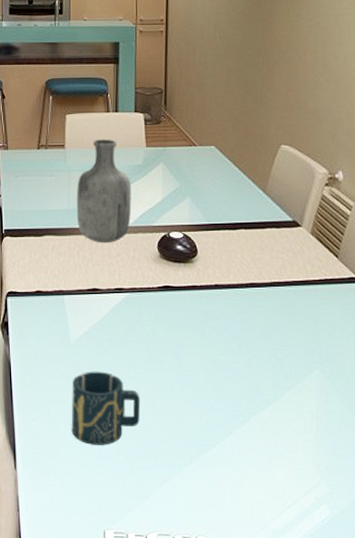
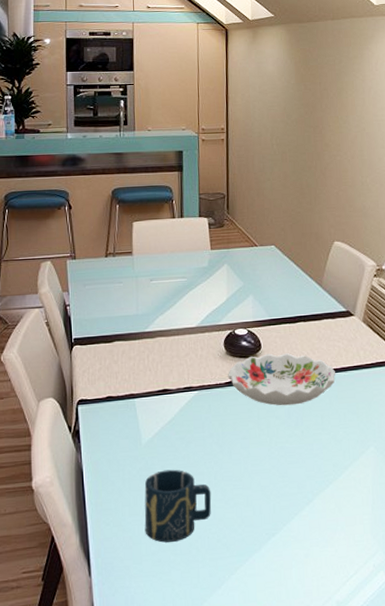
vase: present [76,139,132,244] -> none [145,244,199,345]
decorative bowl: none [161,260,279,317] -> present [228,353,336,406]

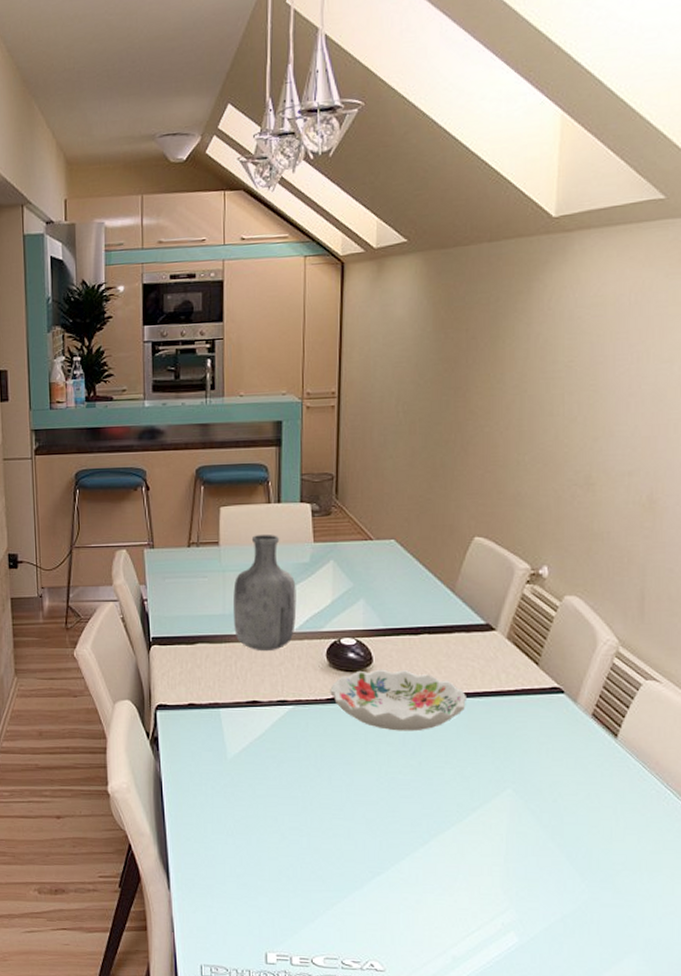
cup: present [144,469,212,543] -> none [229,789,306,867]
vase: none [145,244,199,345] -> present [232,534,297,652]

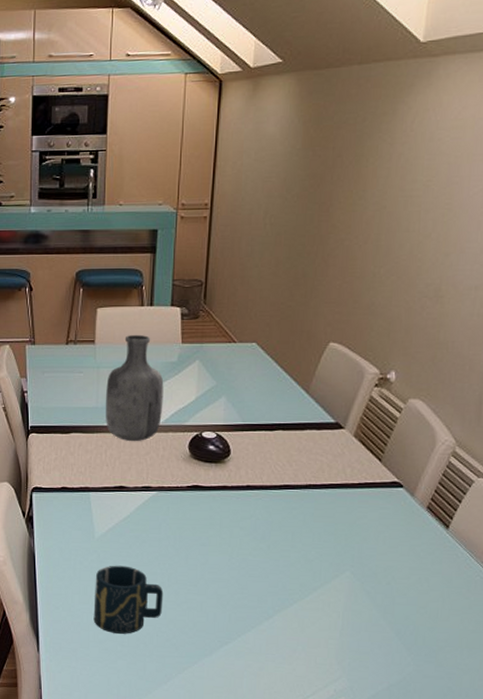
cup: none [229,789,306,867] -> present [93,565,164,634]
decorative bowl: present [330,669,468,732] -> none [190,461,315,518]

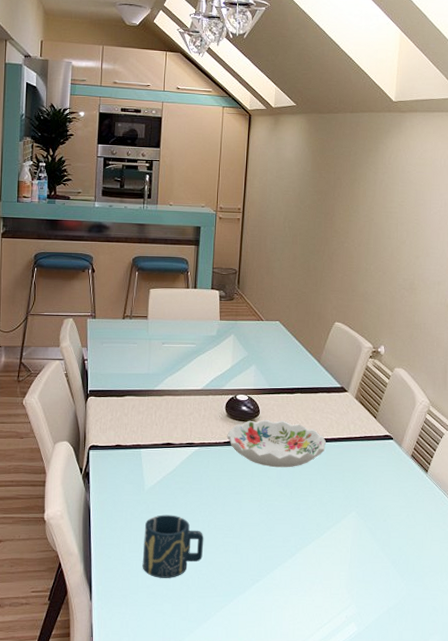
vase: present [105,334,164,442] -> none [155,312,205,404]
decorative bowl: none [190,461,315,518] -> present [227,419,327,468]

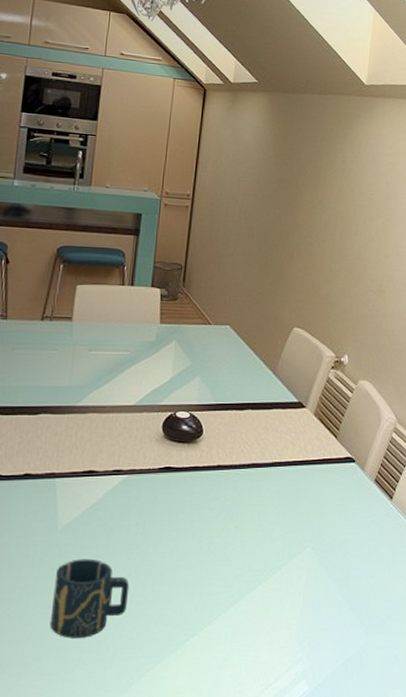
decorative bowl: present [227,419,327,468] -> none [162,440,280,498]

